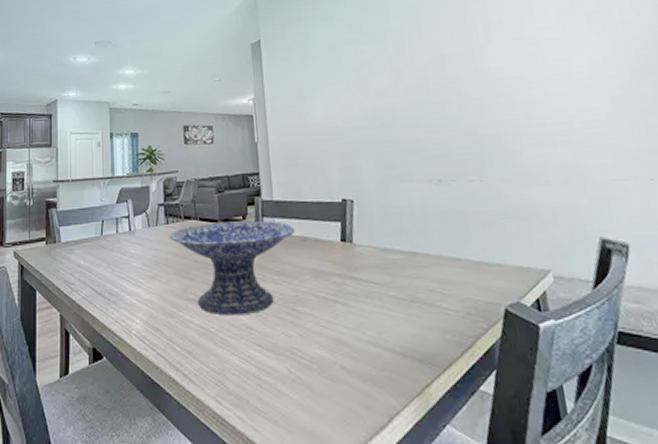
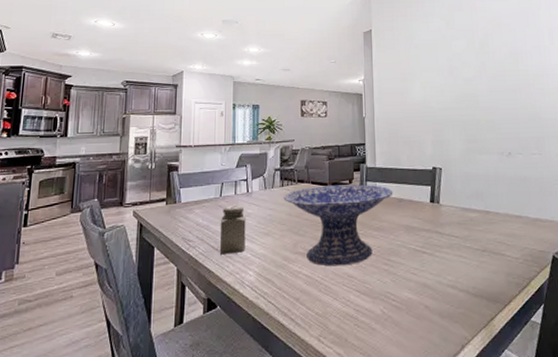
salt shaker: none [102,244,130,300] -> present [219,204,246,255]

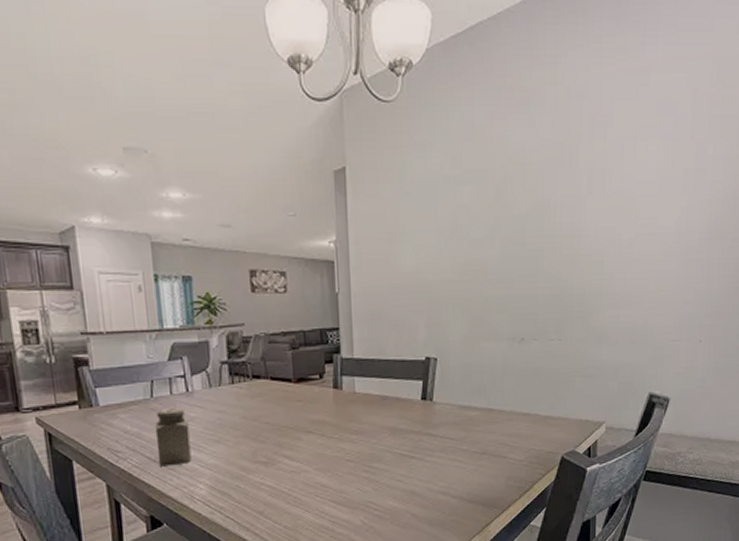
decorative bowl: present [283,184,393,266] -> none [235,379,376,476]

